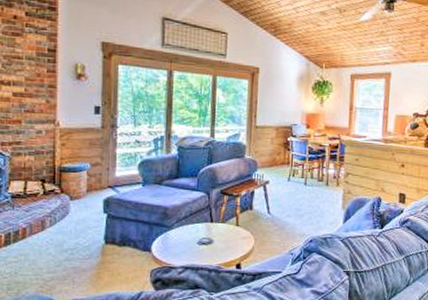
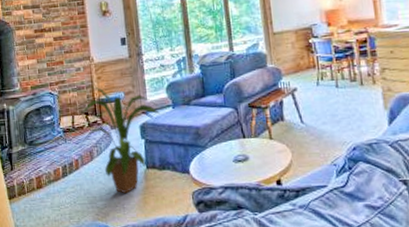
house plant: none [28,151,128,268] -> present [78,86,160,194]

